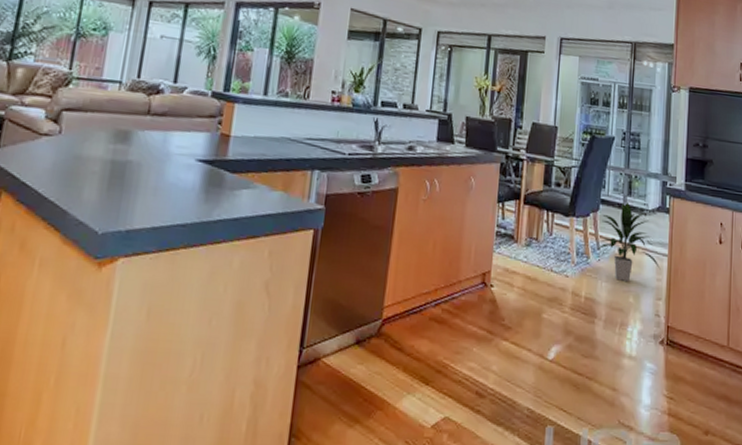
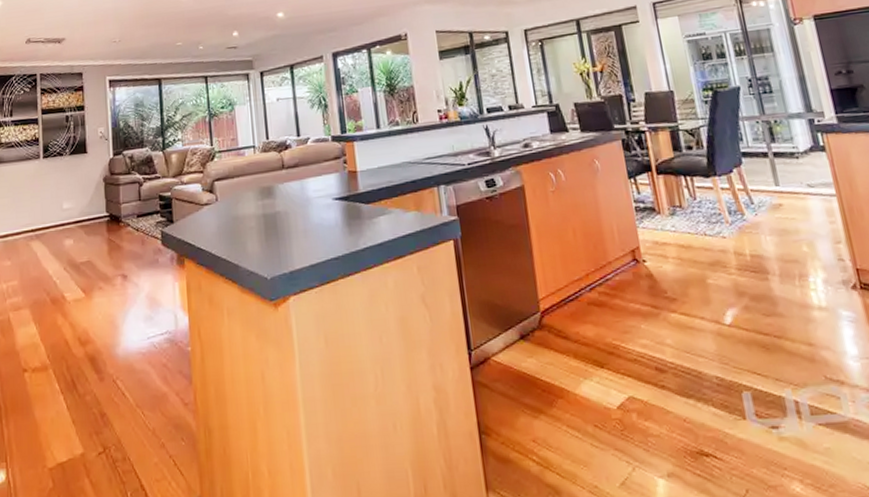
indoor plant: present [598,201,661,282] -> none [746,148,831,232]

